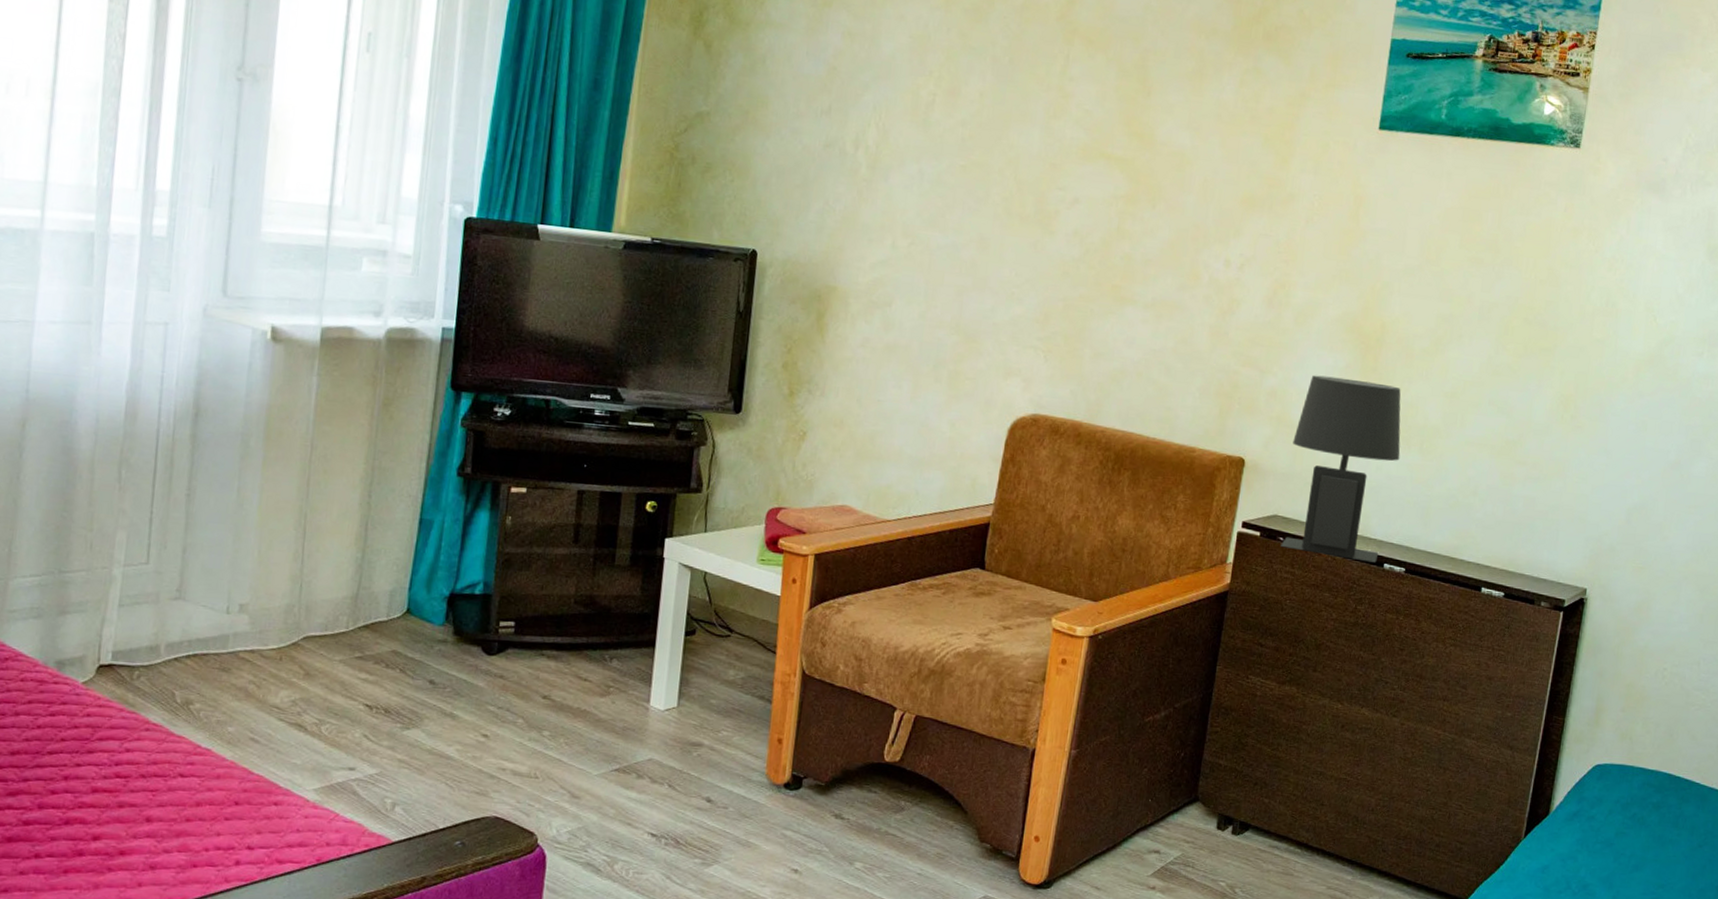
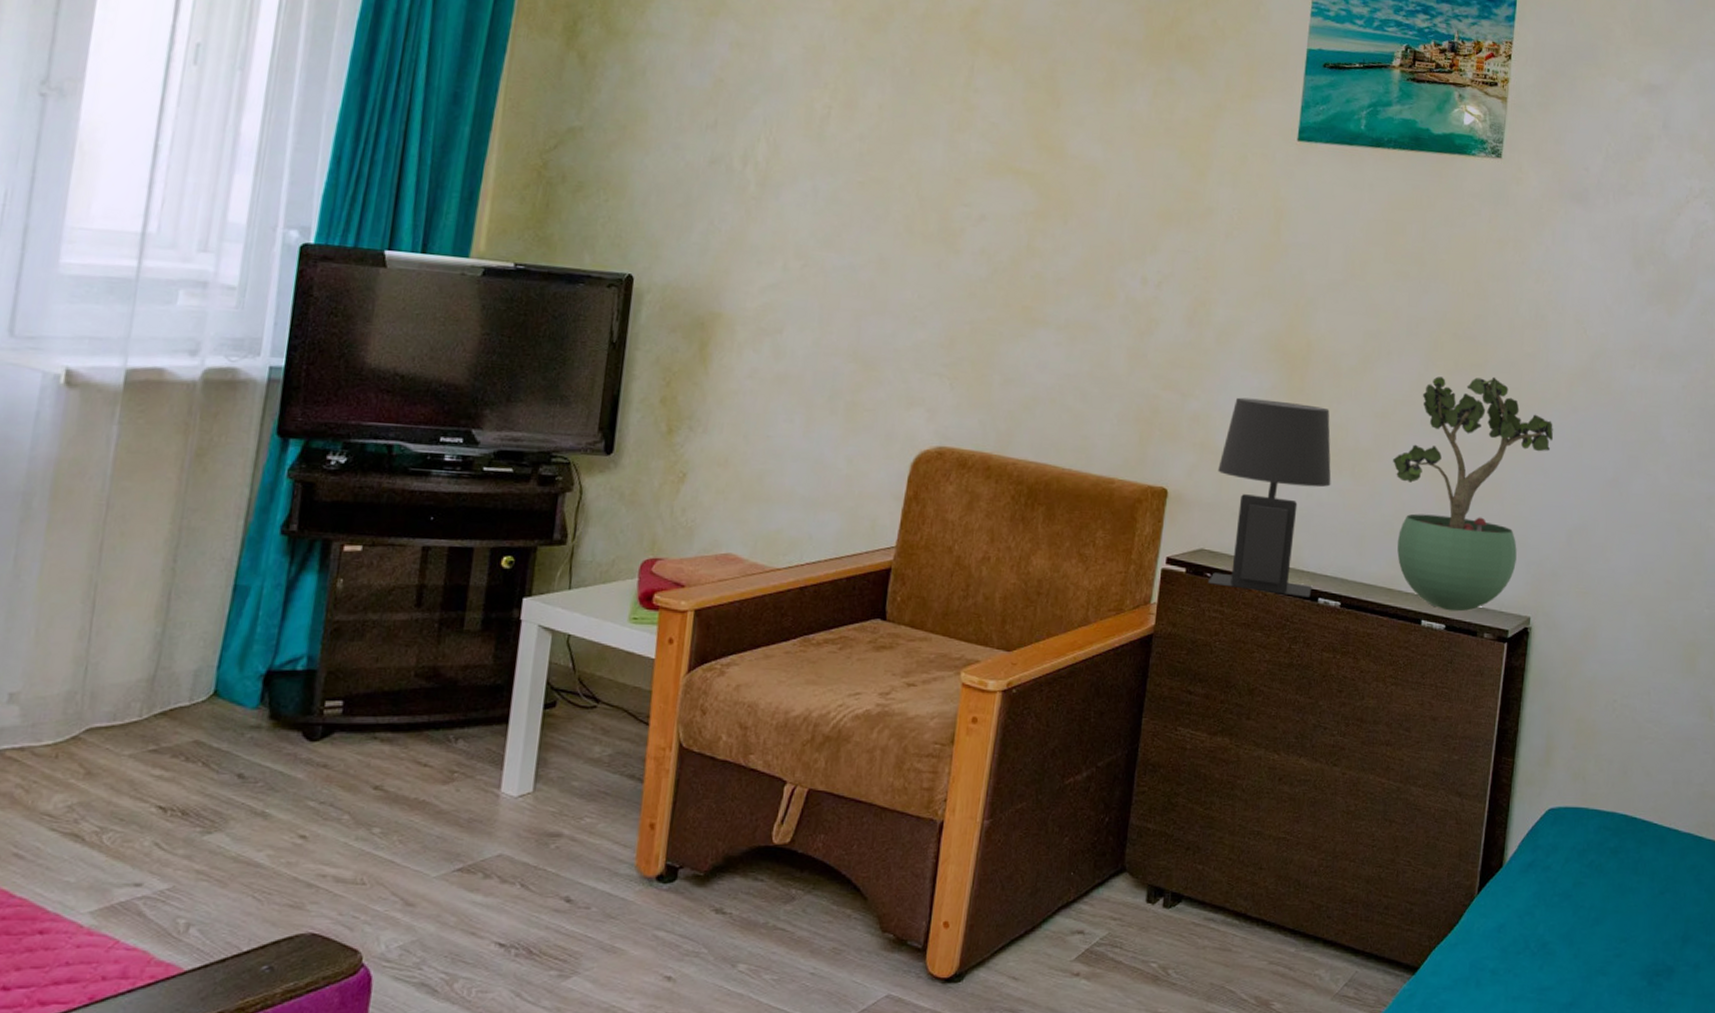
potted plant: none [1460,359,1619,581] -> present [1393,376,1554,612]

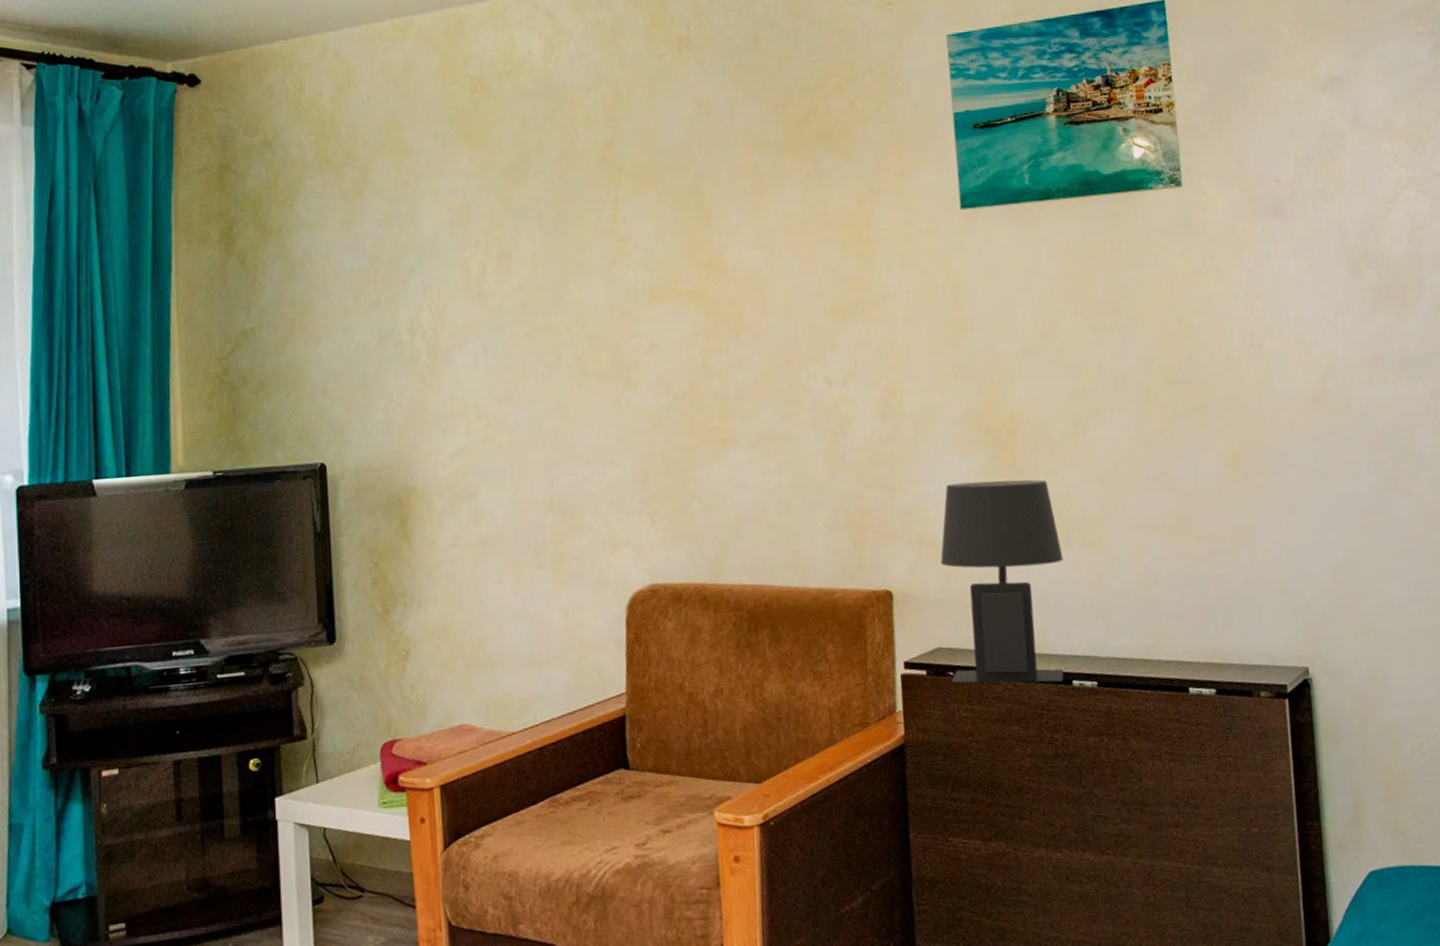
potted plant: present [1393,376,1554,612] -> none [1125,417,1297,674]

